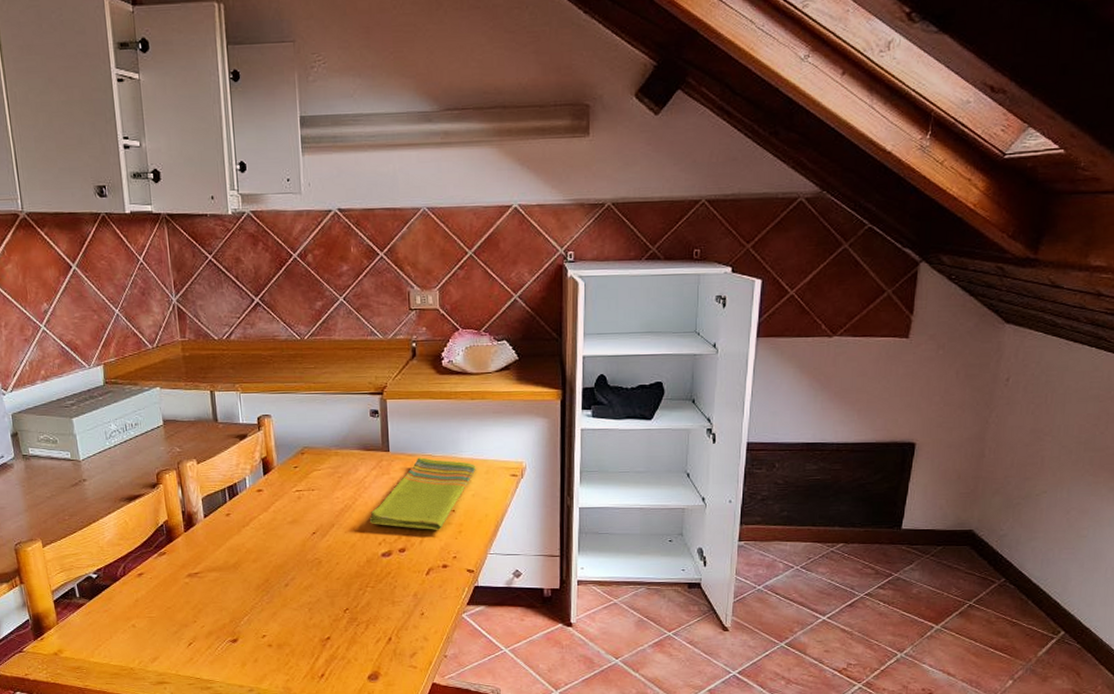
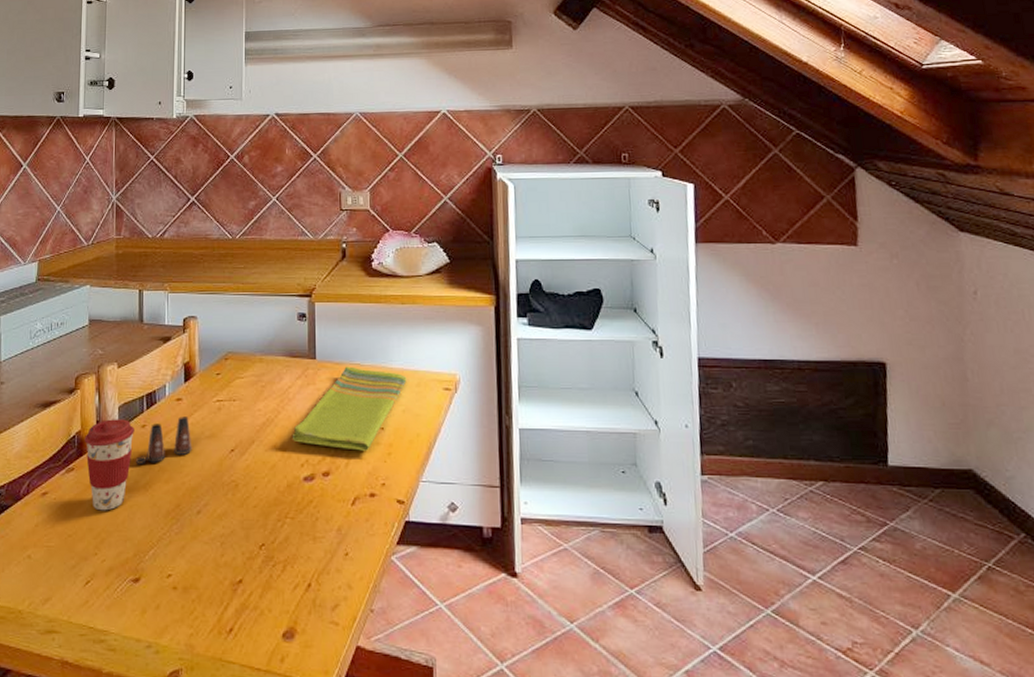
coffee cup: none [172,509,220,587] -> present [84,419,134,511]
salt shaker: none [223,505,276,547] -> present [135,417,192,464]

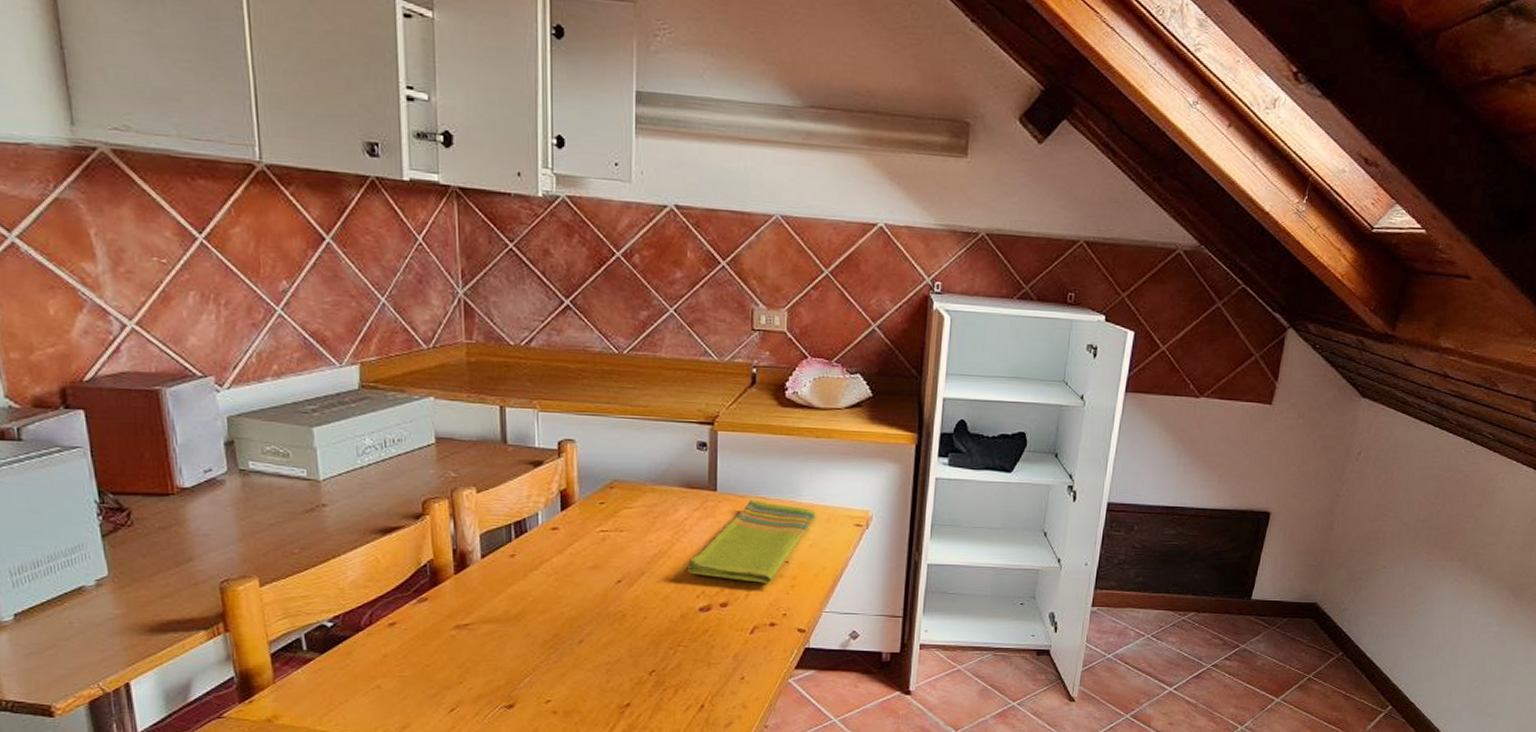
coffee cup: present [84,419,134,511] -> none [439,547,501,641]
salt shaker: present [135,417,192,464] -> none [503,546,572,595]

